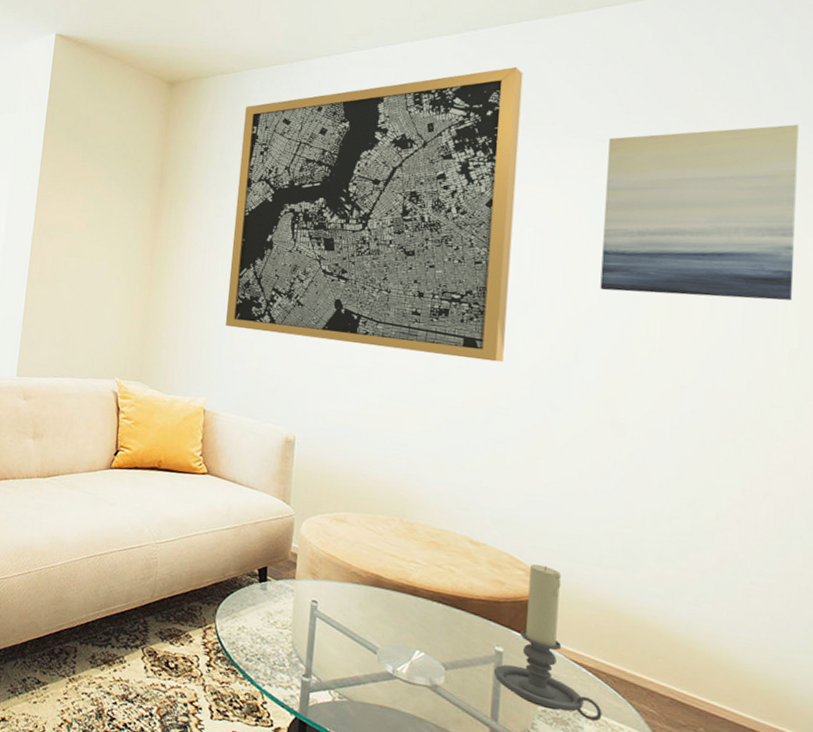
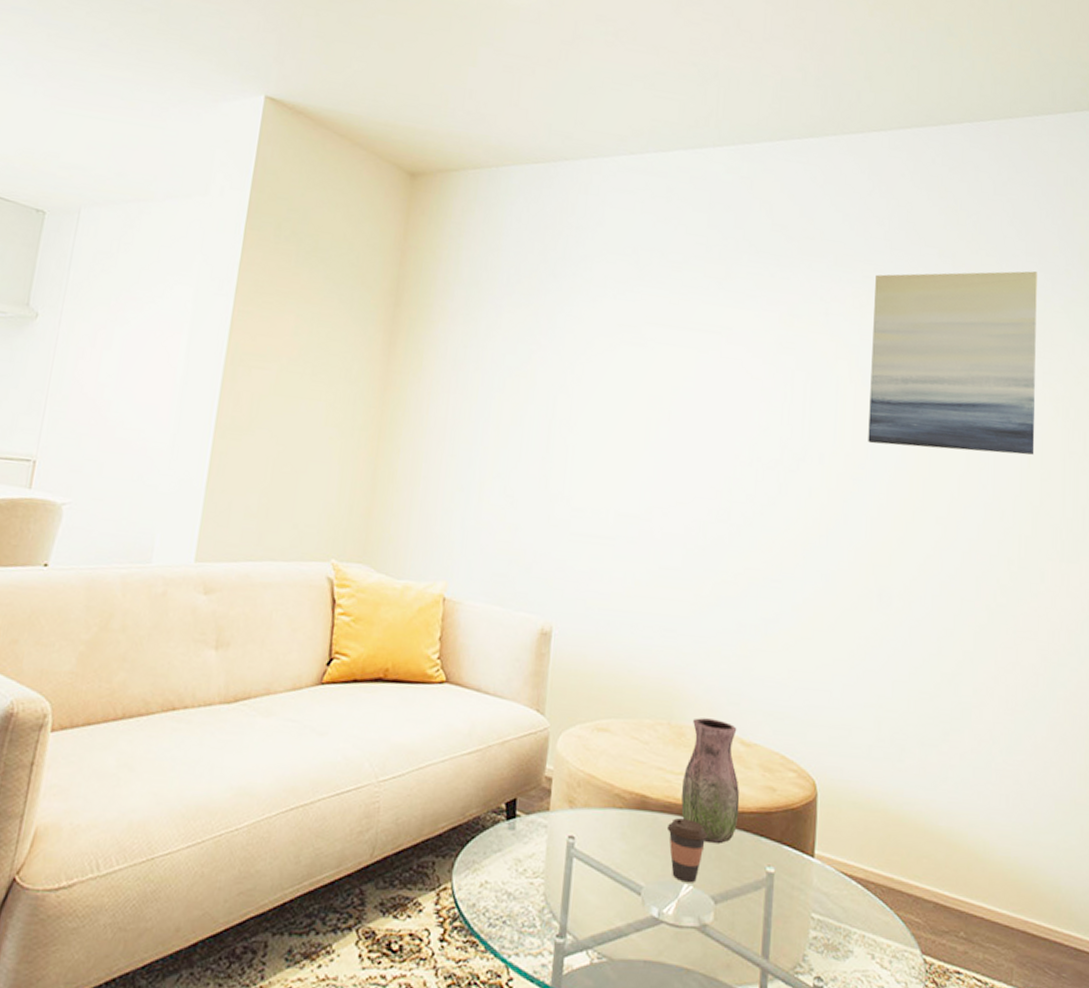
wall art: present [225,66,523,363] -> none [471,188,796,527]
coffee cup: none [400,597,439,651] -> present [666,818,709,883]
vase: none [412,518,469,623] -> present [681,718,740,845]
candle holder: present [494,564,603,721] -> none [765,763,871,942]

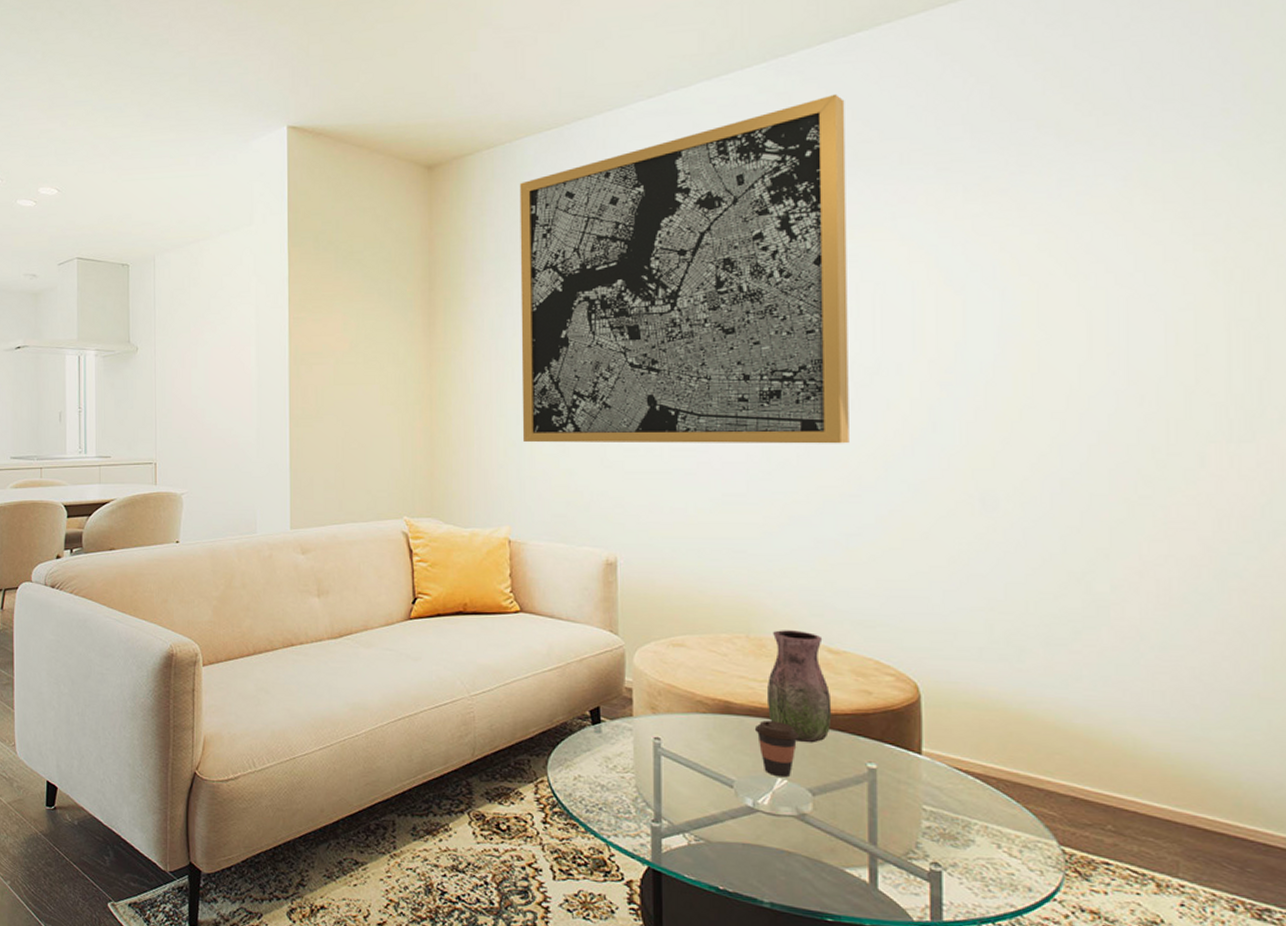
wall art: none [471,188,796,527] -> present [519,93,849,444]
wall art: present [868,271,1038,455] -> none [954,120,1185,346]

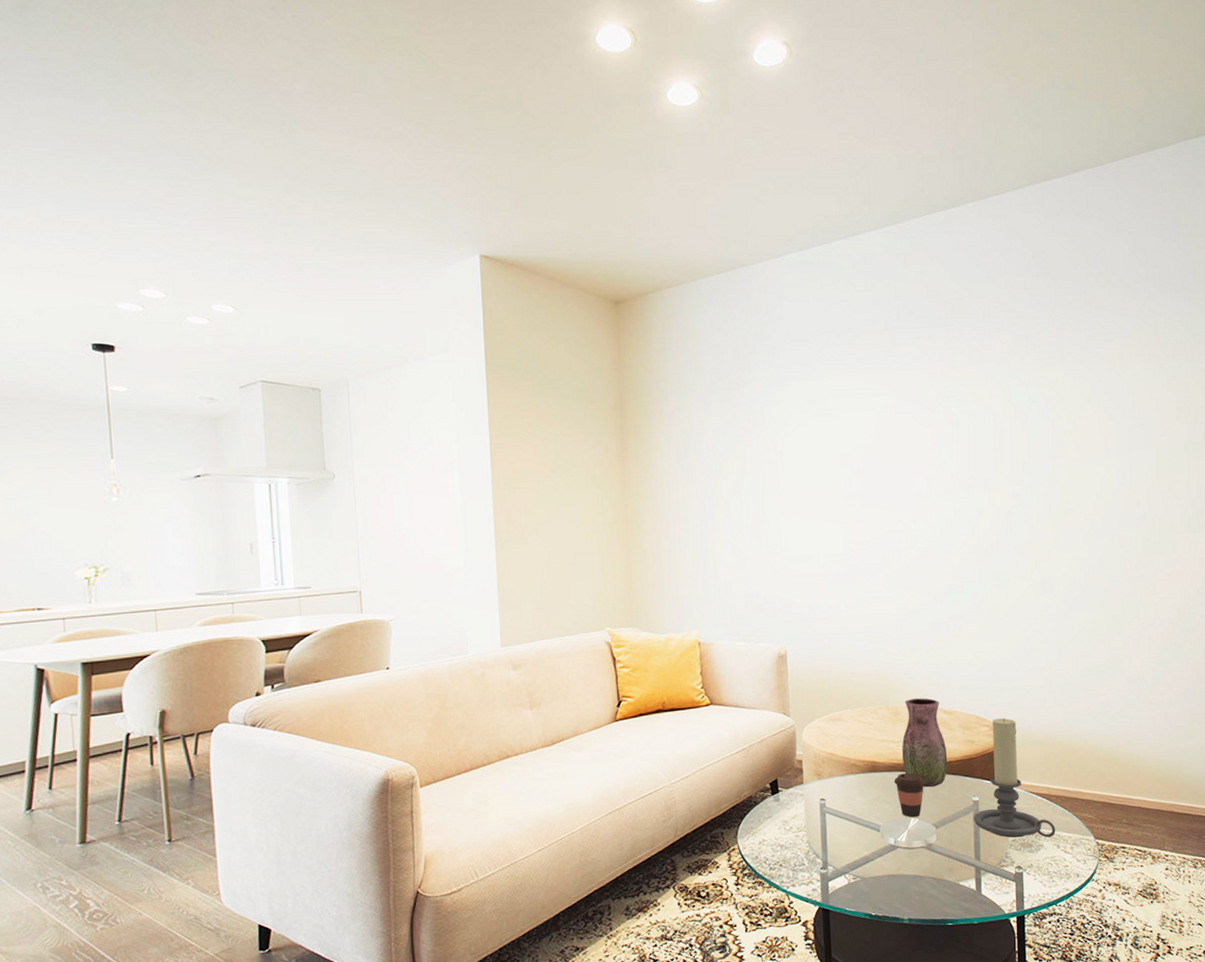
wall art: present [519,93,849,444] -> none [696,257,954,555]
candle holder: none [869,667,995,832] -> present [974,717,1056,838]

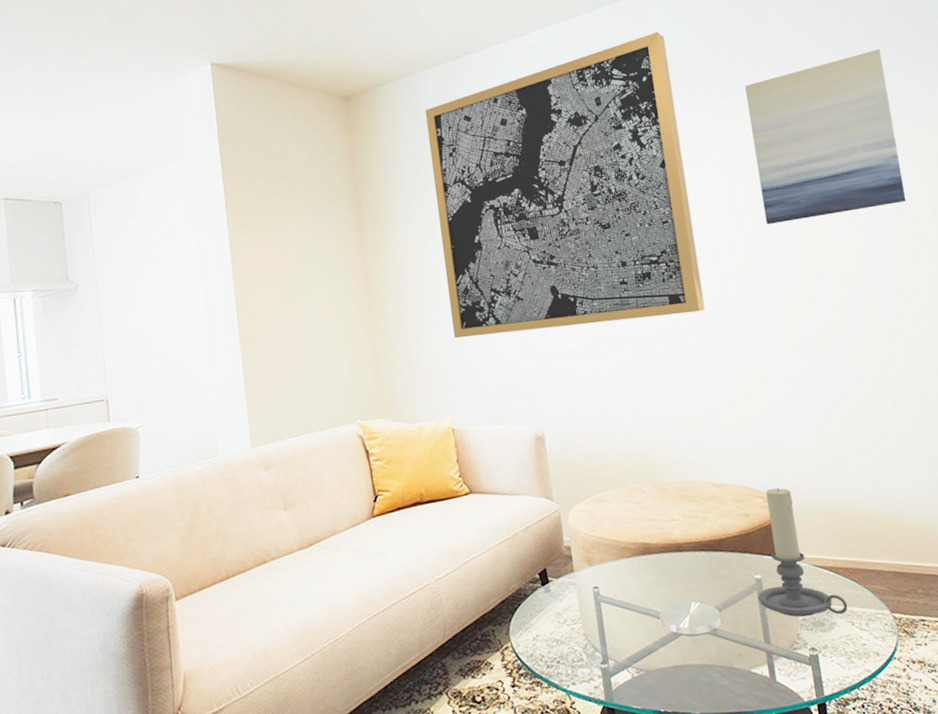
wall art: none [696,257,954,555] -> present [425,31,705,339]
coffee cup: present [894,773,926,818] -> none [669,553,704,602]
vase: present [902,698,948,788] -> none [672,472,724,568]
wall art: none [1019,294,1163,464] -> present [745,49,907,225]

